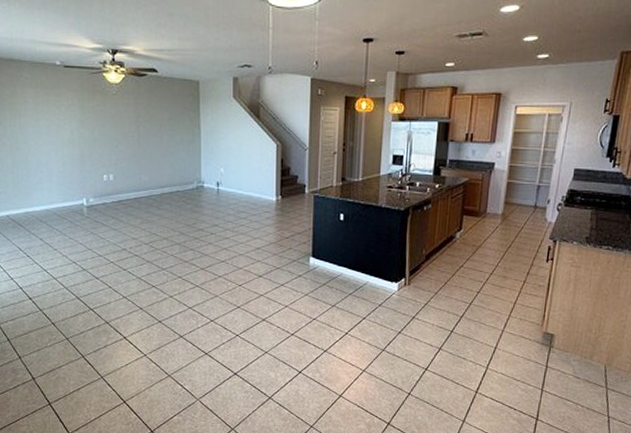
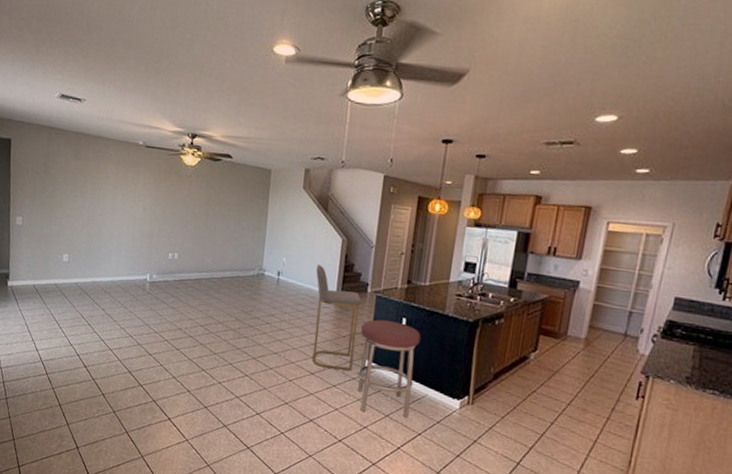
bar stool: none [253,172,300,269] -> present [312,265,361,371]
bar stool: none [303,218,358,305] -> present [357,319,421,418]

